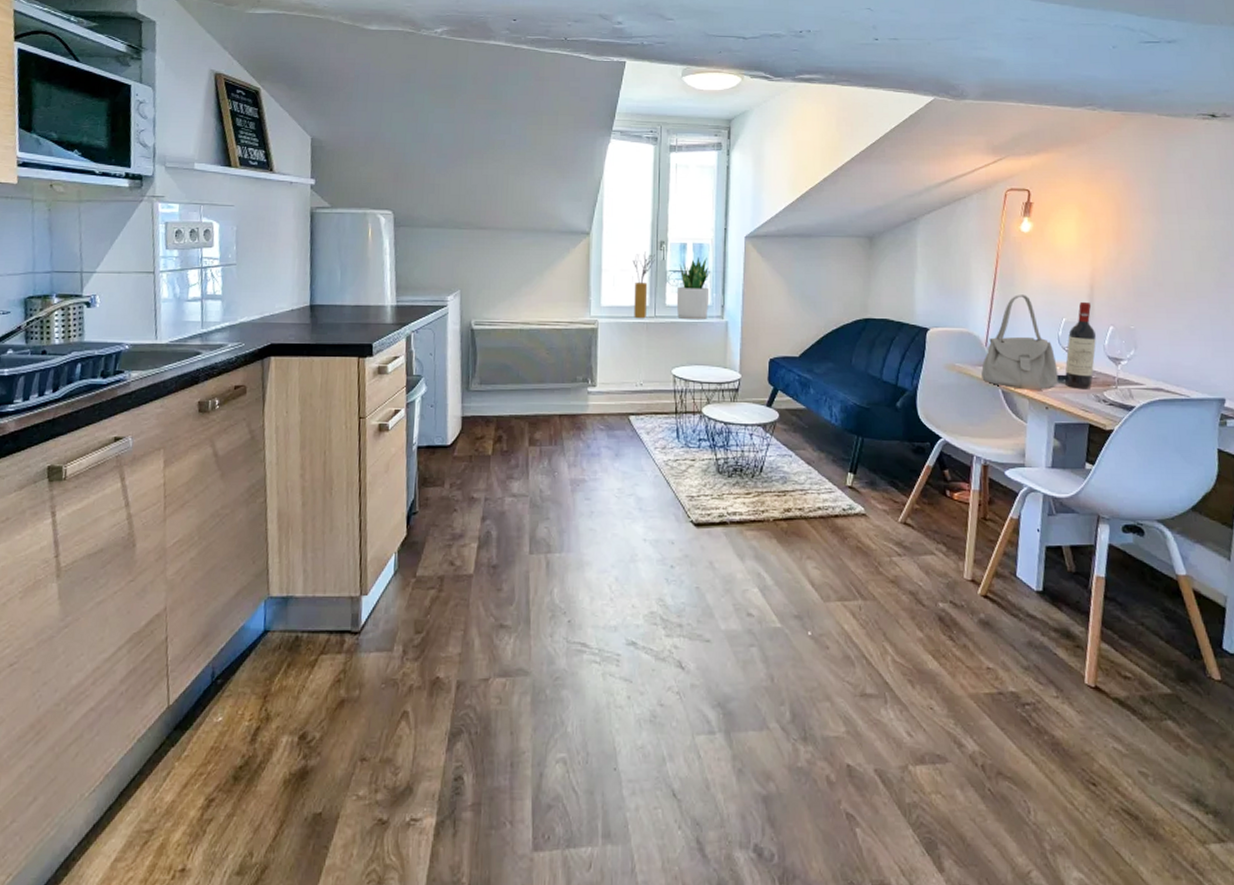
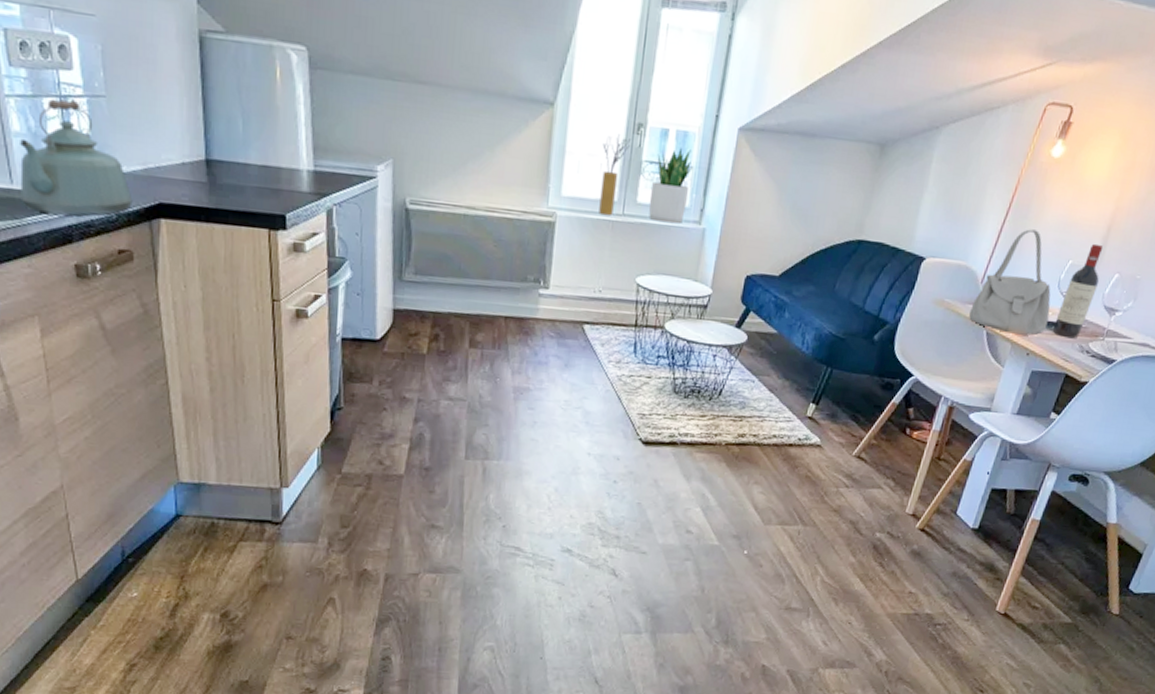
kettle: none [161,270,250,362] -> present [20,98,133,217]

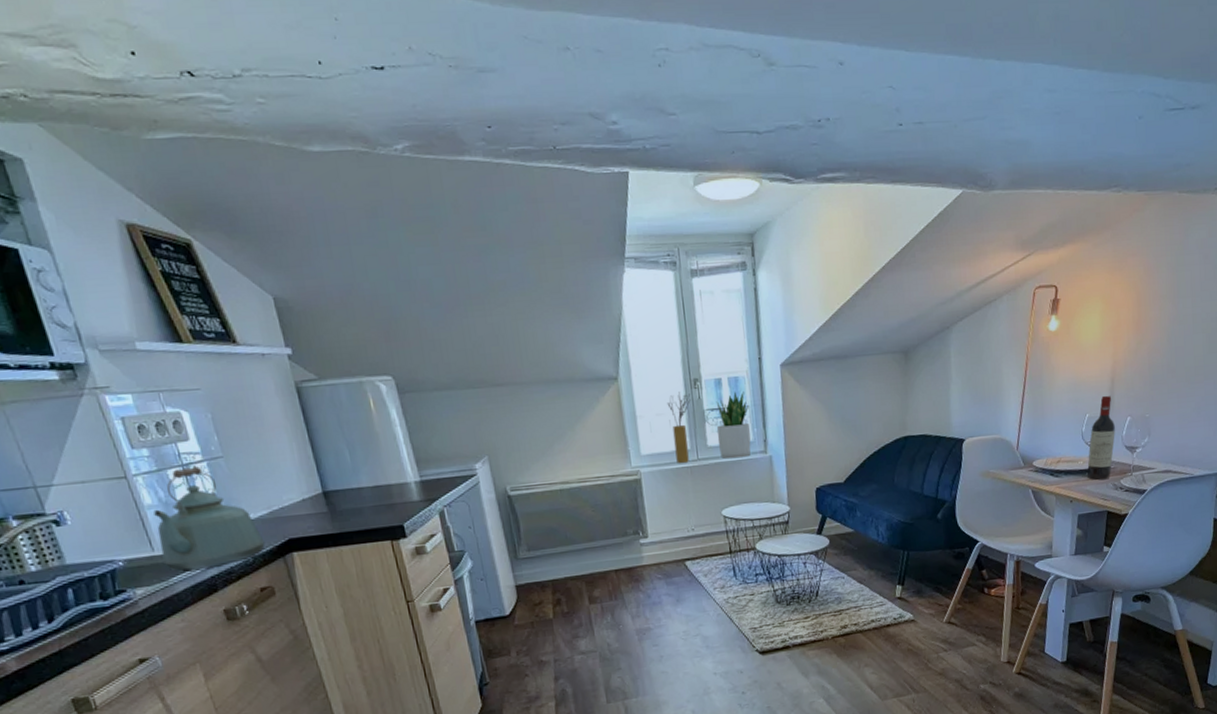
handbag: present [969,229,1051,336] -> none [1013,395,1082,488]

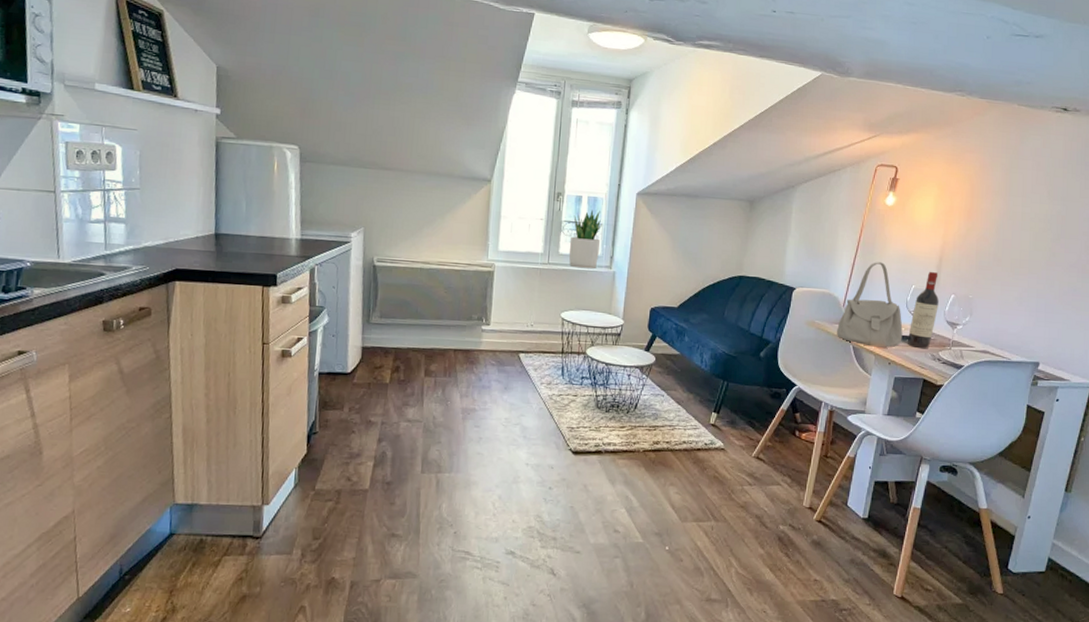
kettle: present [153,466,265,571] -> none [64,192,155,282]
vase: present [667,392,691,465] -> none [529,201,552,265]
handbag: none [1013,395,1082,488] -> present [837,262,903,348]

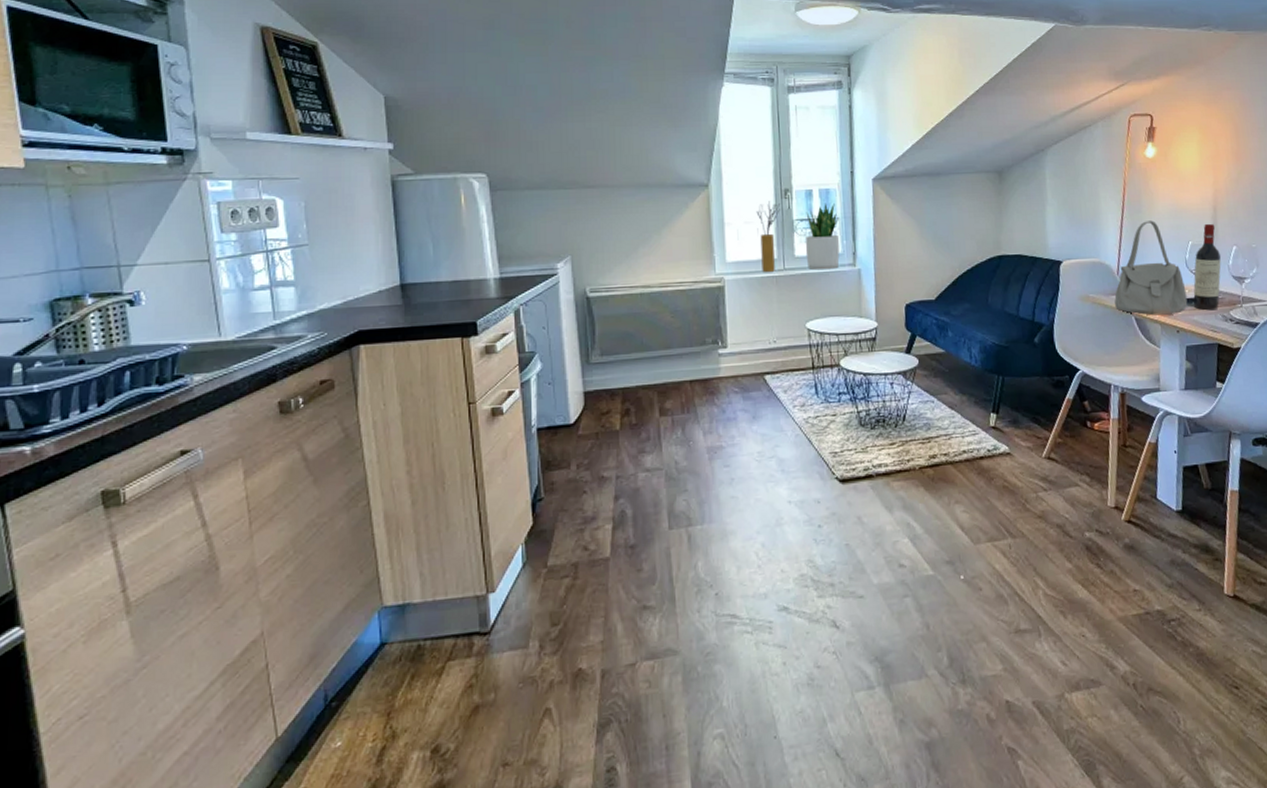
vase: none [529,201,552,265] -> present [756,201,780,273]

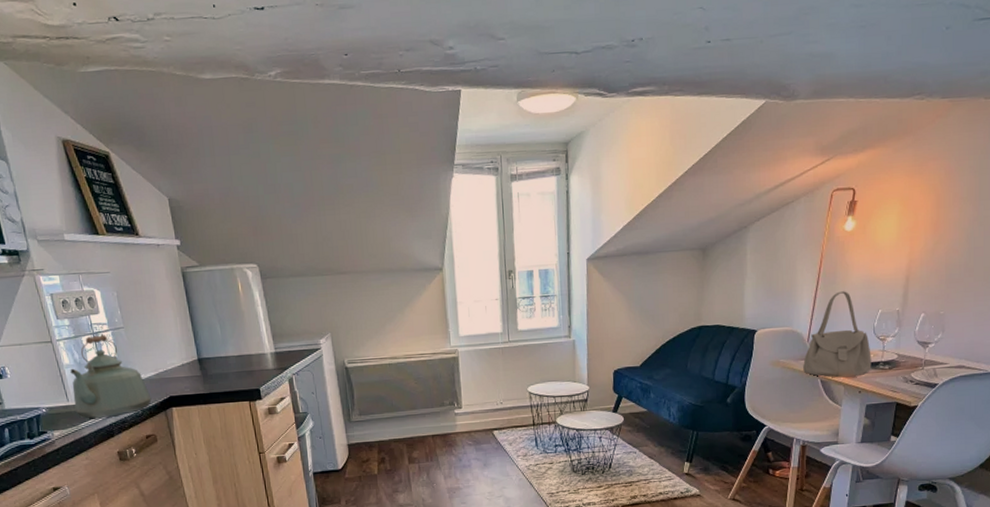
kettle: none [228,253,334,359] -> present [70,335,152,419]
vase: present [756,201,780,273] -> none [484,281,505,345]
planter: present [805,203,840,271] -> none [527,282,557,342]
wine bottle: present [1193,223,1222,311] -> none [876,292,909,373]

